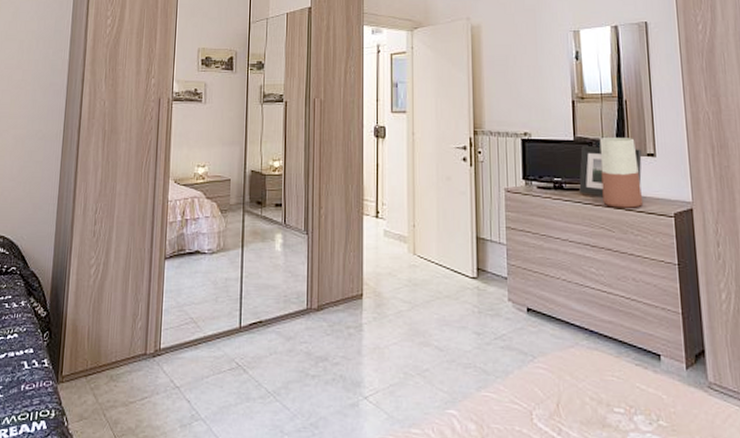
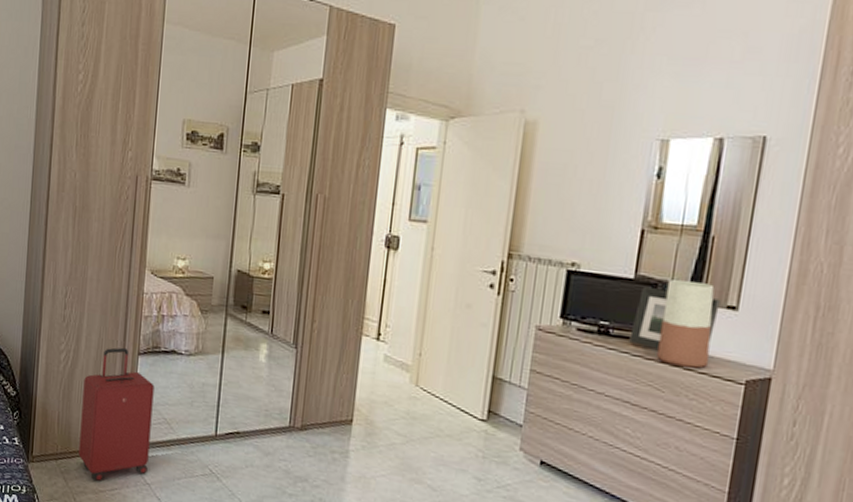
suitcase: none [108,254,181,393] -> present [78,347,155,482]

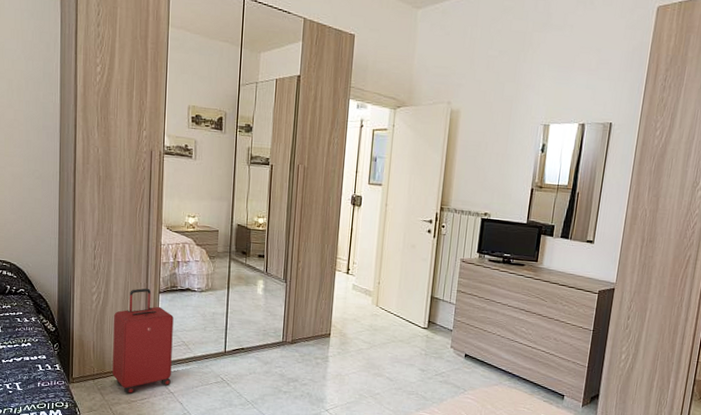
picture frame: present [629,287,721,350] -> none [523,229,583,272]
vase: present [657,280,715,369] -> none [542,223,579,284]

